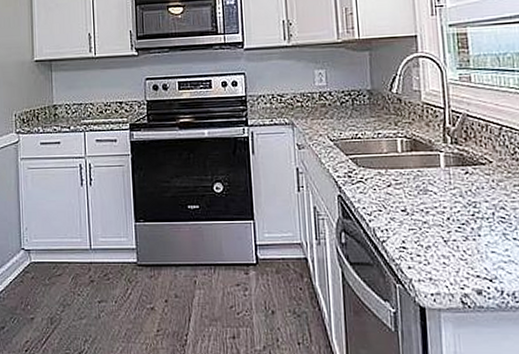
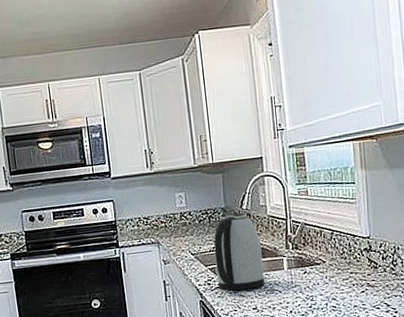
kettle: none [357,96,417,187] -> present [213,213,265,291]

